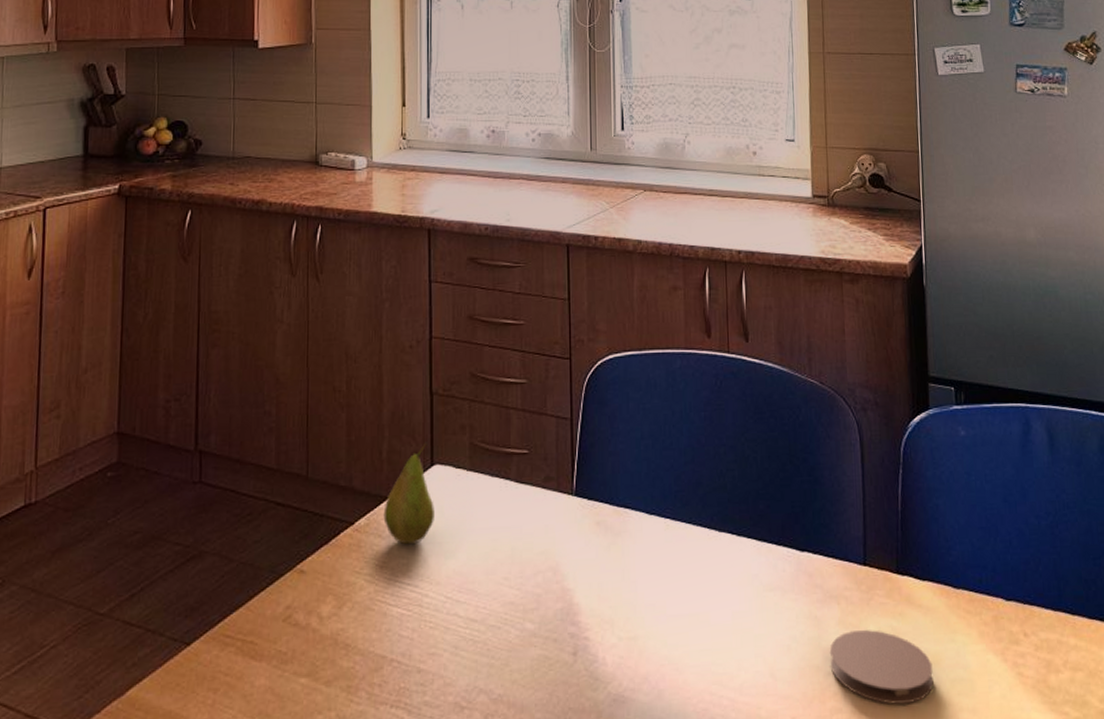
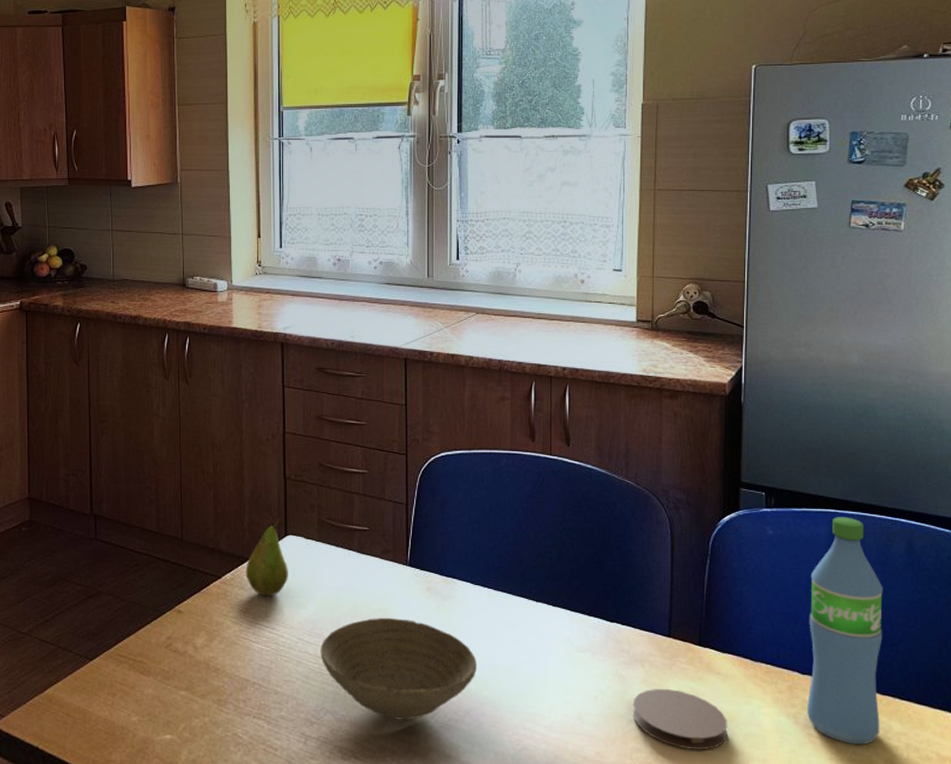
bowl: none [472,562,654,696] -> present [320,617,477,720]
water bottle: none [1006,411,1092,682] -> present [807,516,883,744]

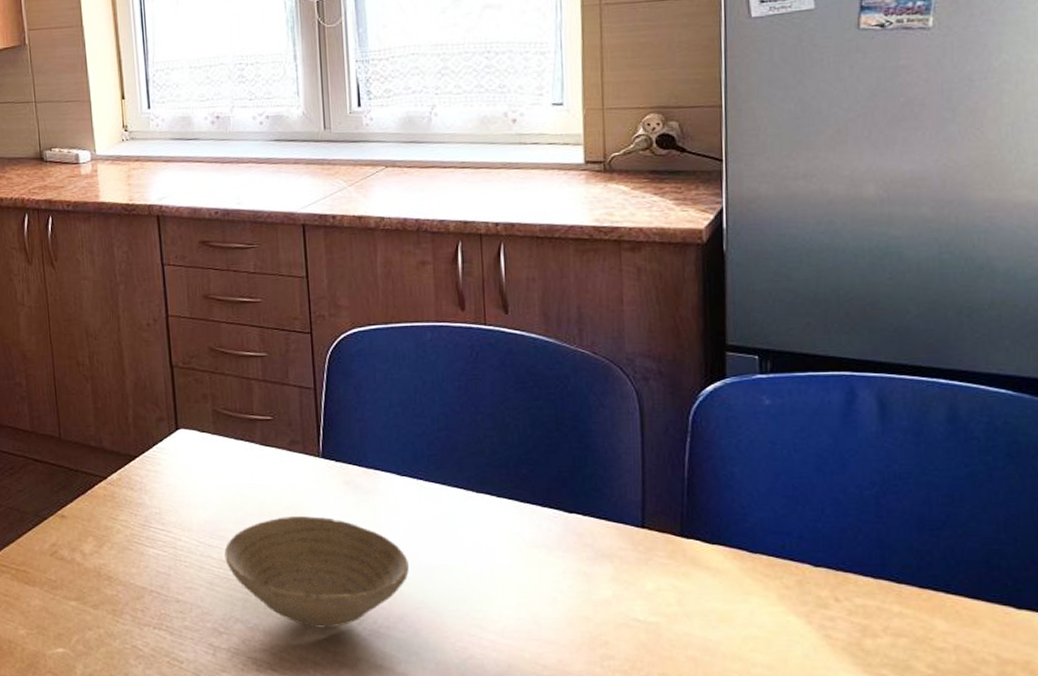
fruit: present [246,517,288,597] -> none [133,409,183,497]
coaster: present [632,689,727,750] -> none [600,587,722,655]
water bottle: present [807,516,883,744] -> none [821,380,920,646]

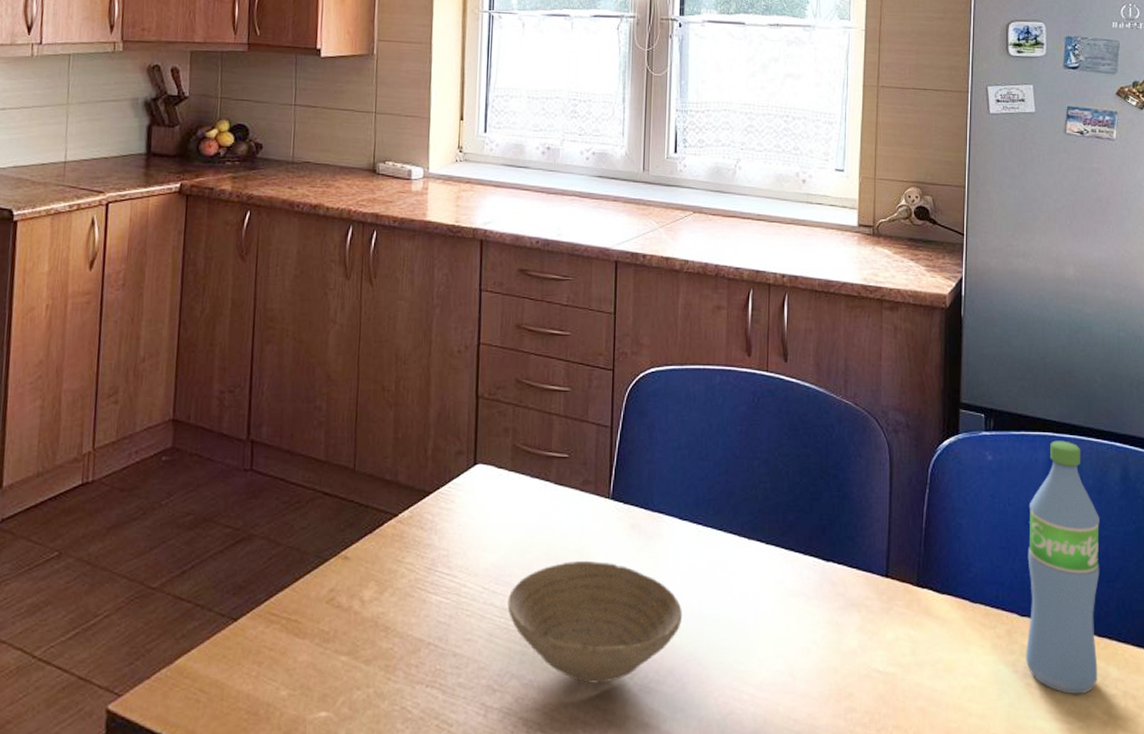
water bottle: none [821,380,920,646] -> present [1026,440,1100,694]

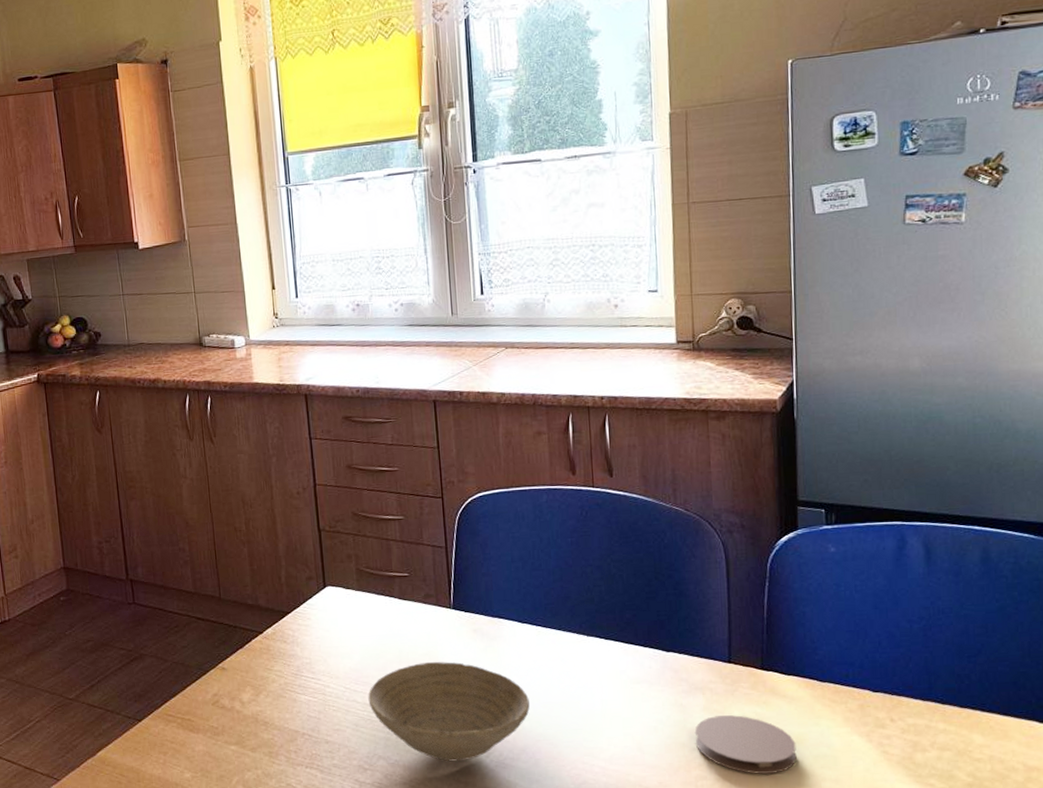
coaster: none [847,637,946,707] -> present [694,715,797,774]
water bottle: present [1026,440,1100,694] -> none [878,528,961,759]

